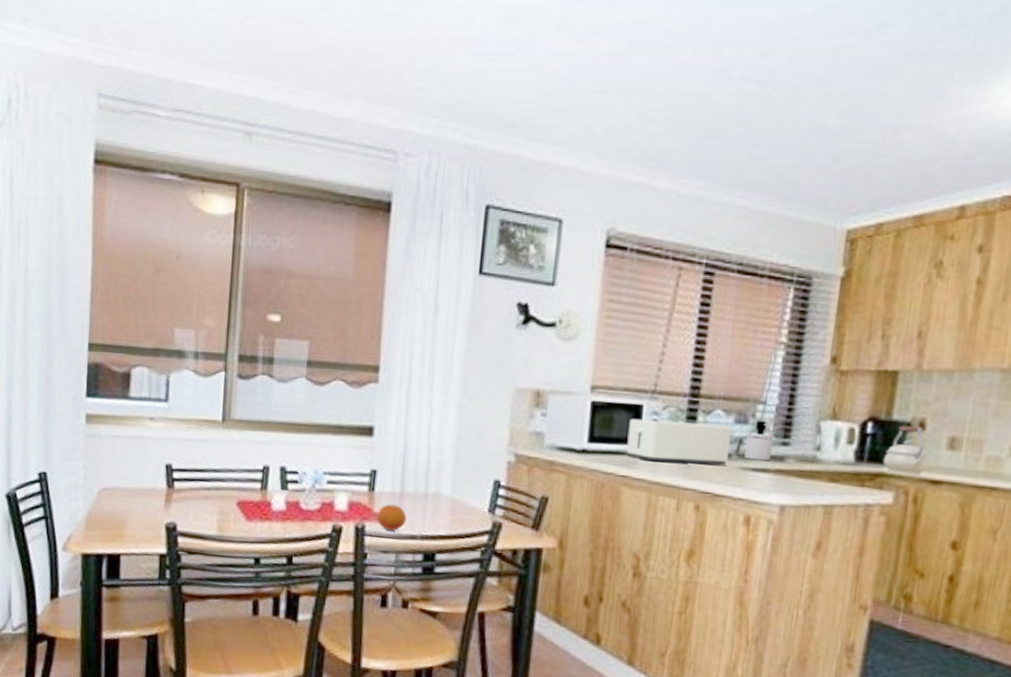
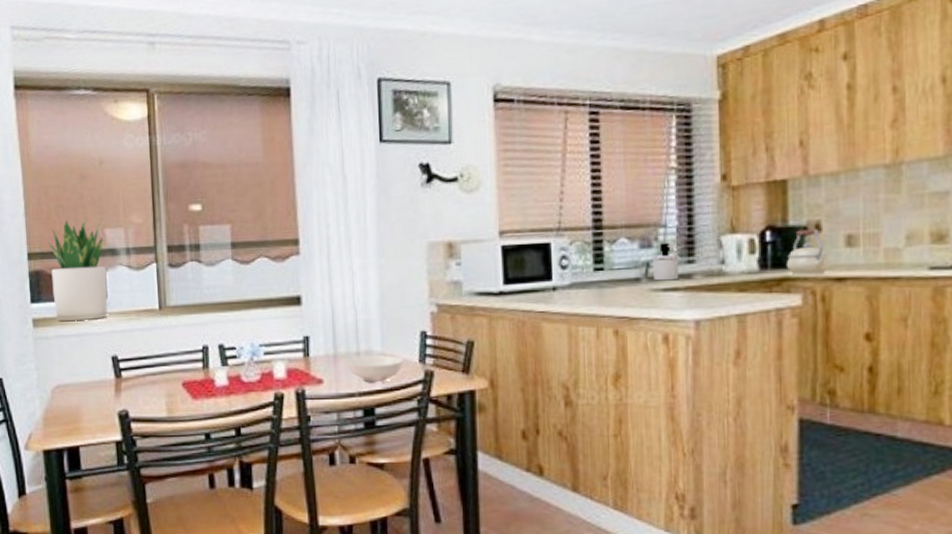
planter: none [110,313,174,424] -> present [48,217,108,322]
fruit: present [377,504,407,531] -> none [315,366,343,392]
bowl: none [412,498,473,528] -> present [346,356,405,383]
toaster: present [626,418,732,466] -> none [540,251,638,295]

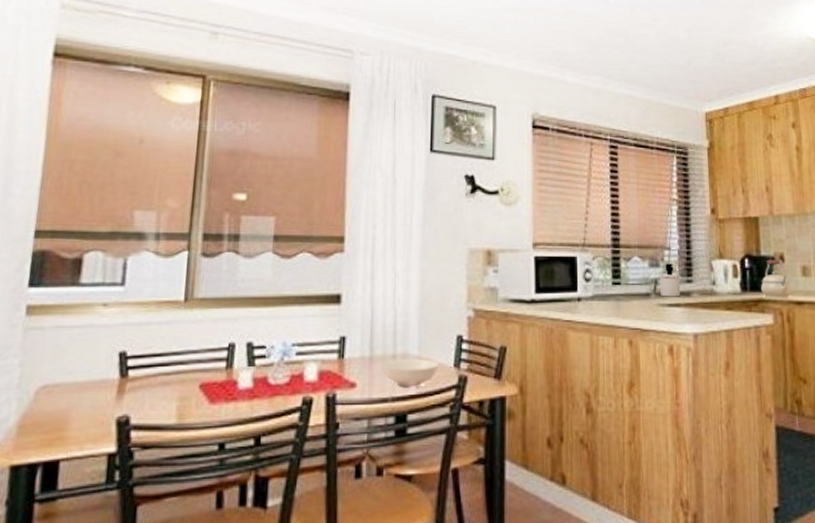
planter: present [48,217,108,322] -> none [58,196,134,311]

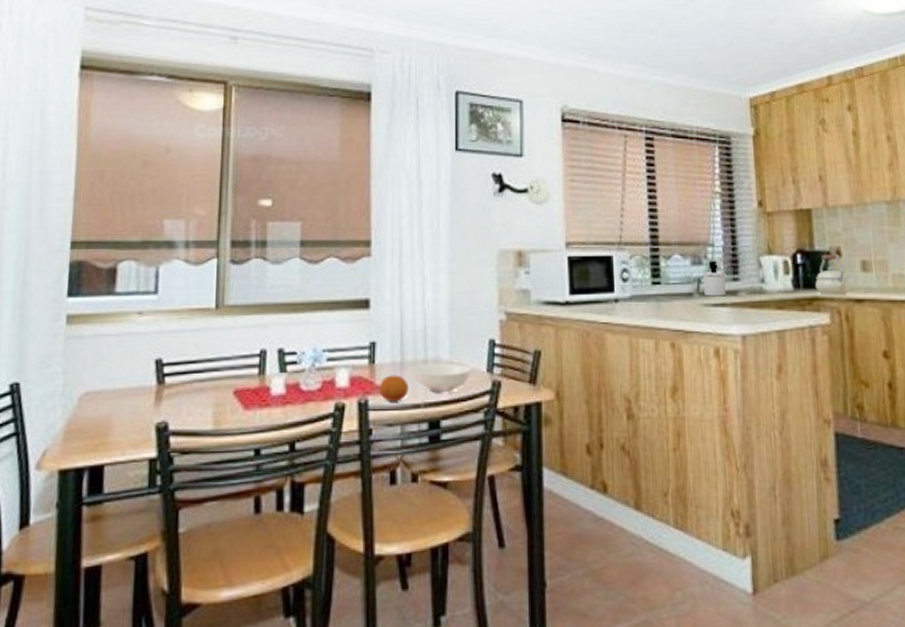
fruit: none [348,369,377,396] -> present [380,375,409,402]

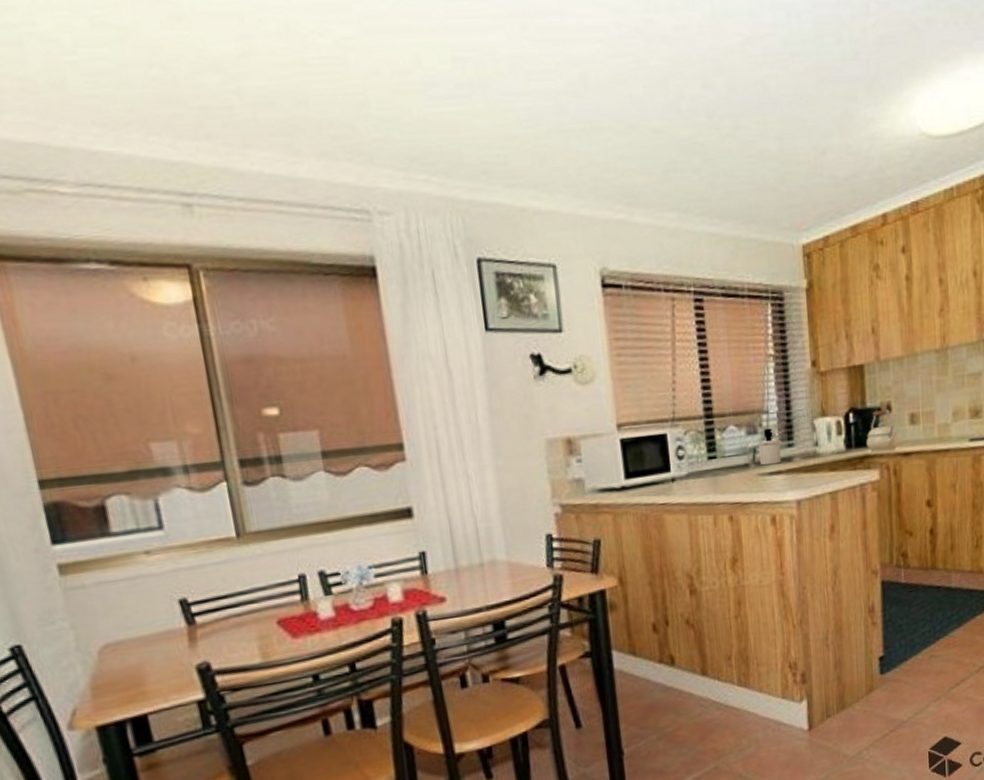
fruit: present [380,375,409,402] -> none [436,581,468,610]
bowl: present [413,364,472,393] -> none [469,563,532,595]

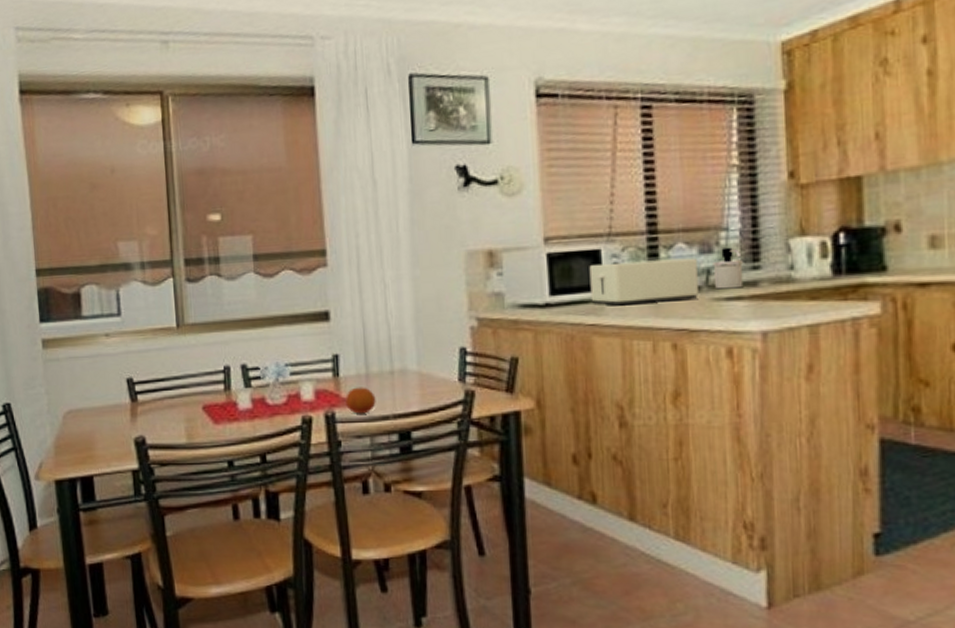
fruit: none [436,581,468,610] -> present [346,387,376,414]
toaster: none [657,438,748,486] -> present [589,257,698,306]
kettle: present [866,409,900,454] -> none [862,230,913,282]

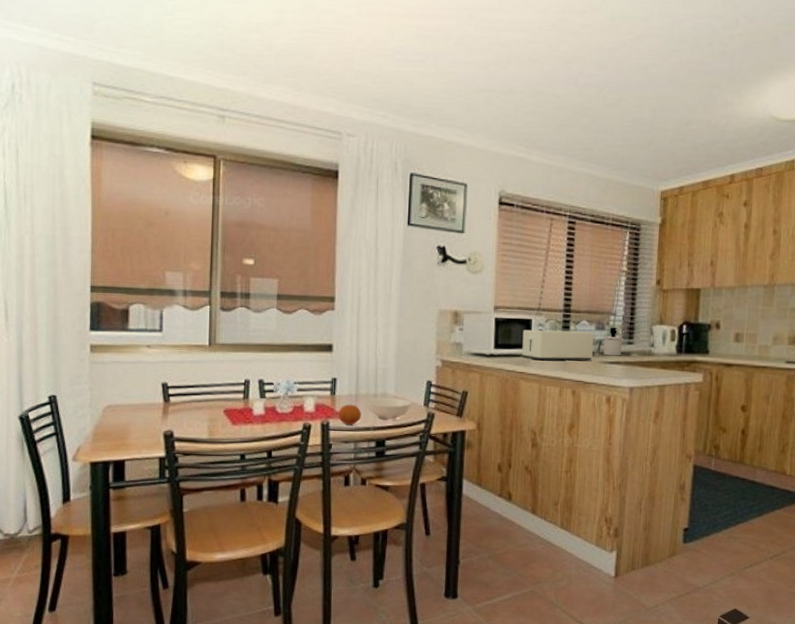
bowl: none [379,374,443,404] -> present [365,398,412,420]

